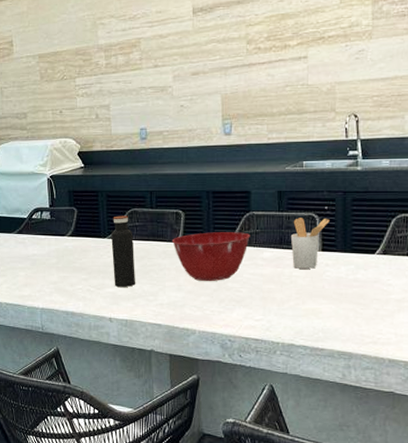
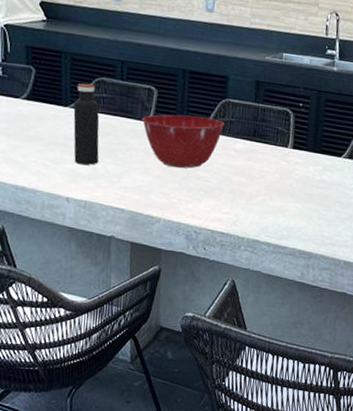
utensil holder: present [291,218,330,269] -> none [264,111,303,166]

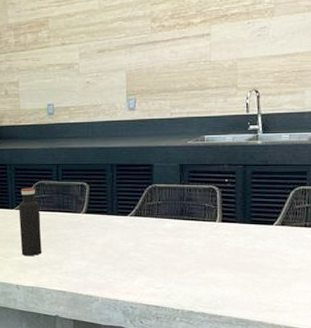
mixing bowl: present [142,114,225,169] -> none [77,204,152,251]

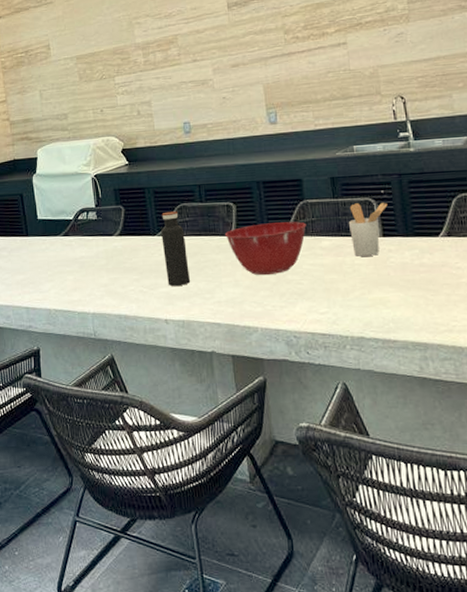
mixing bowl: none [77,204,152,251] -> present [225,221,306,276]
utensil holder: none [192,190,230,239] -> present [349,203,388,256]

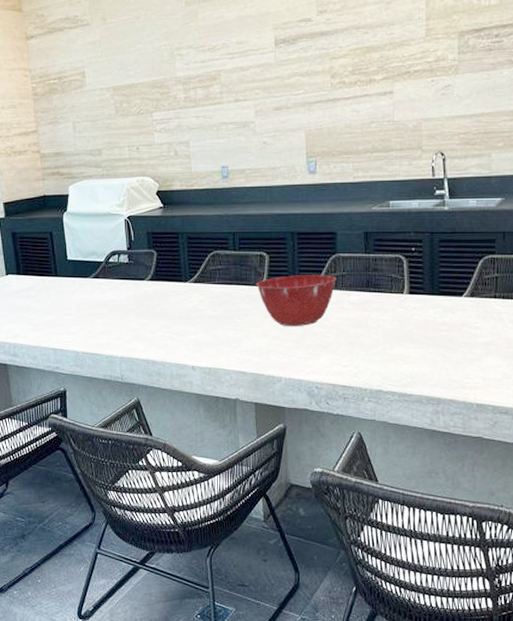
water bottle: present [161,211,191,286] -> none [193,258,220,333]
utensil holder: present [349,203,388,256] -> none [378,259,417,312]

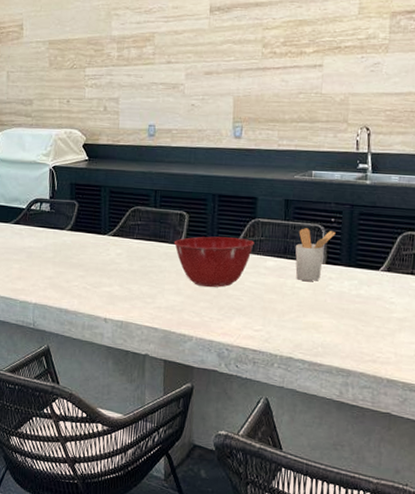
utensil holder: none [378,259,417,312] -> present [295,228,336,281]

